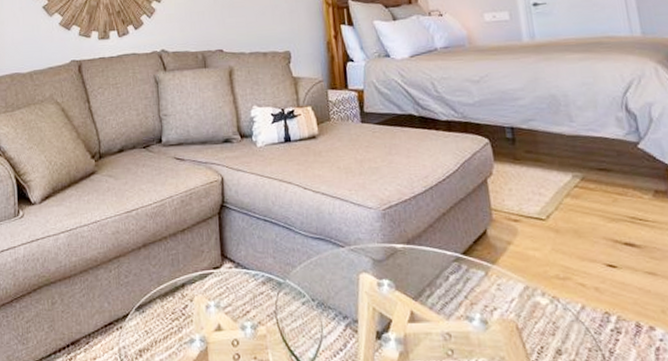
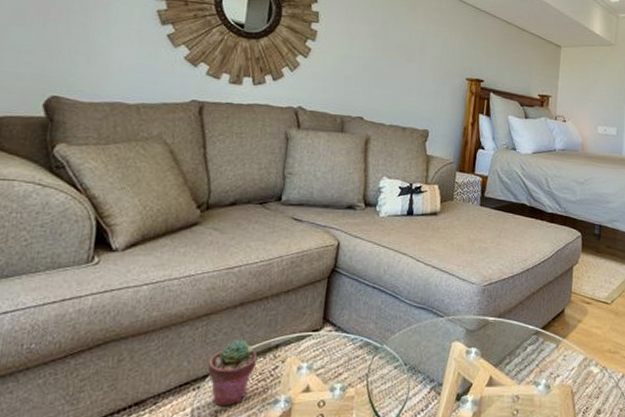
potted succulent: none [125,279,168,346] -> present [207,339,258,407]

